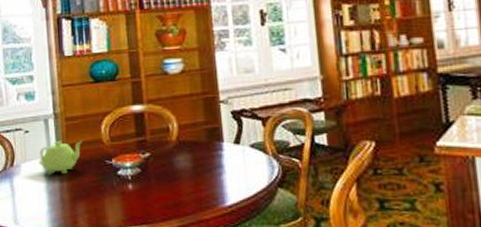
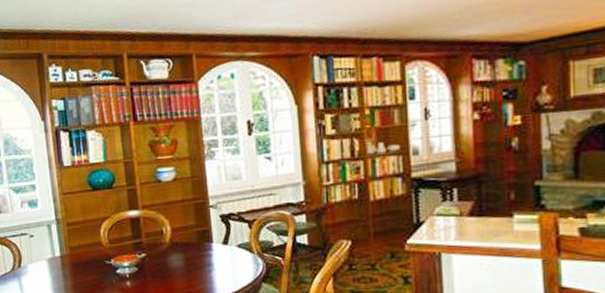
teapot: present [39,140,83,175] -> none [44,243,84,275]

